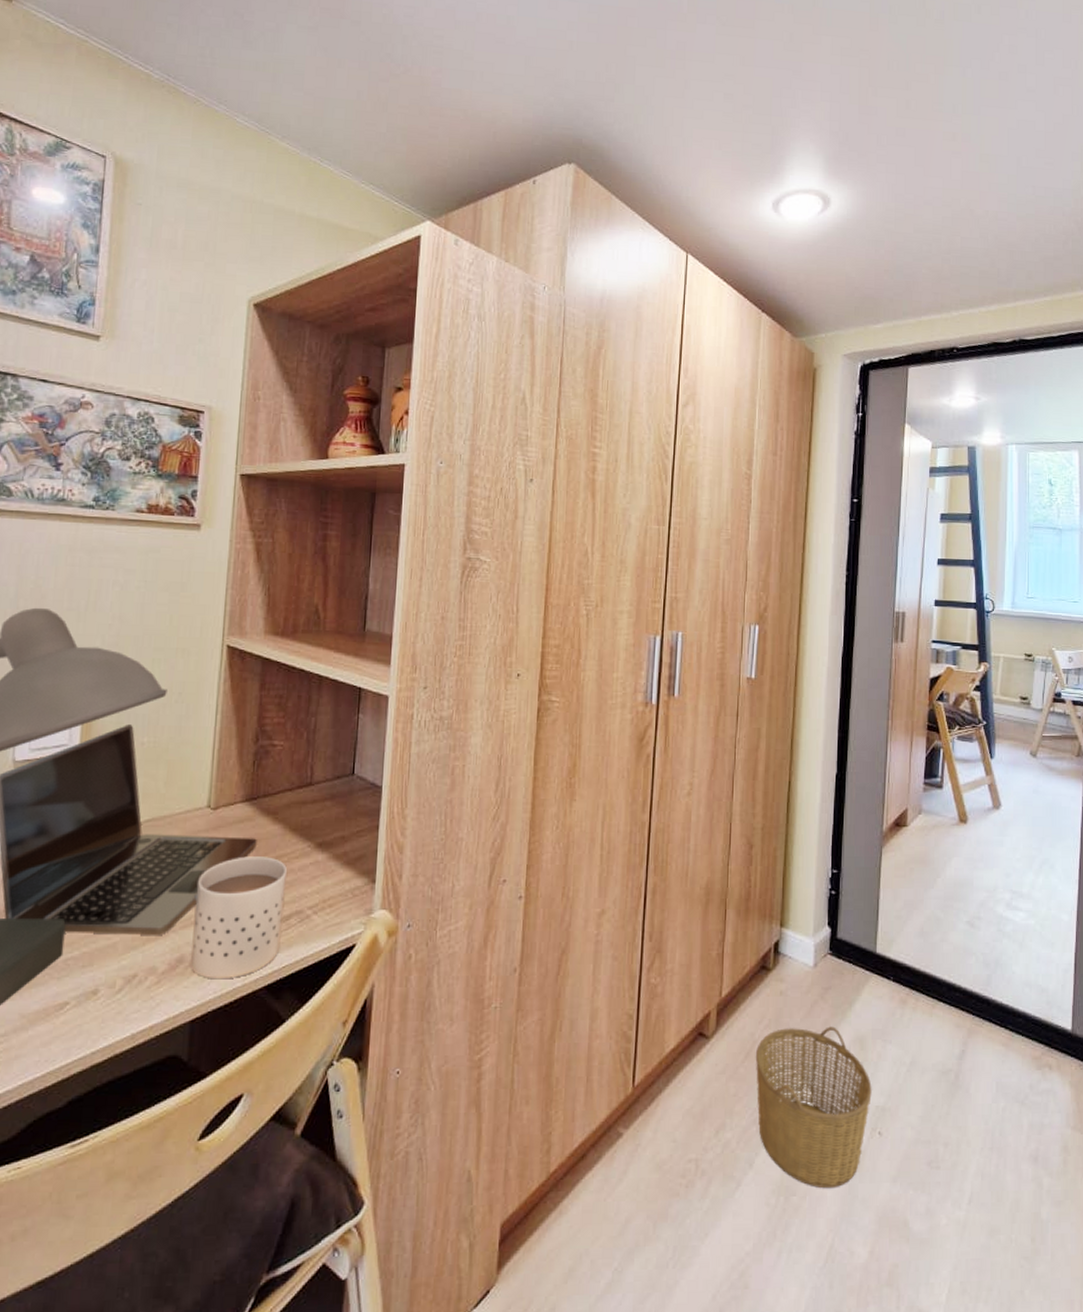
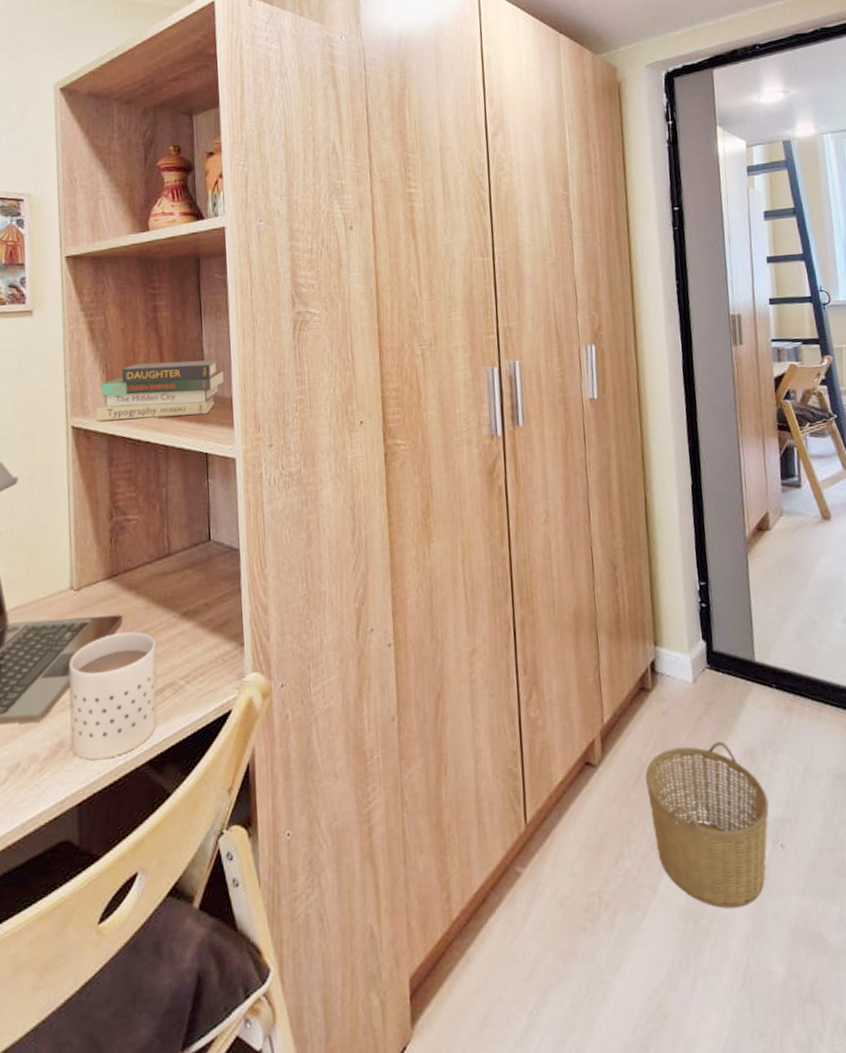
books: none [253,590,387,649] -> present [96,359,225,421]

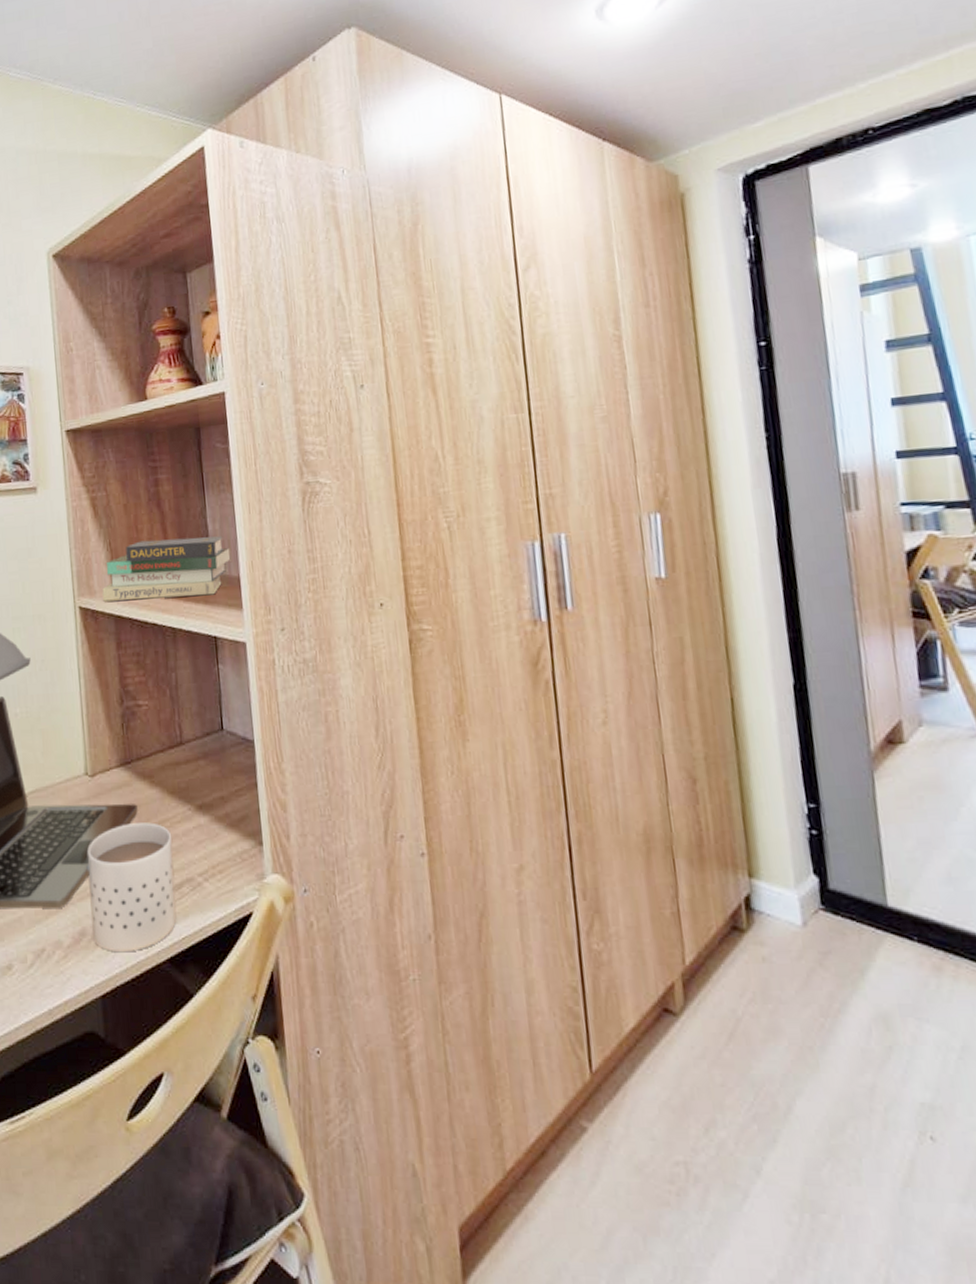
basket: present [645,741,769,908] -> none [741,1001,912,1207]

